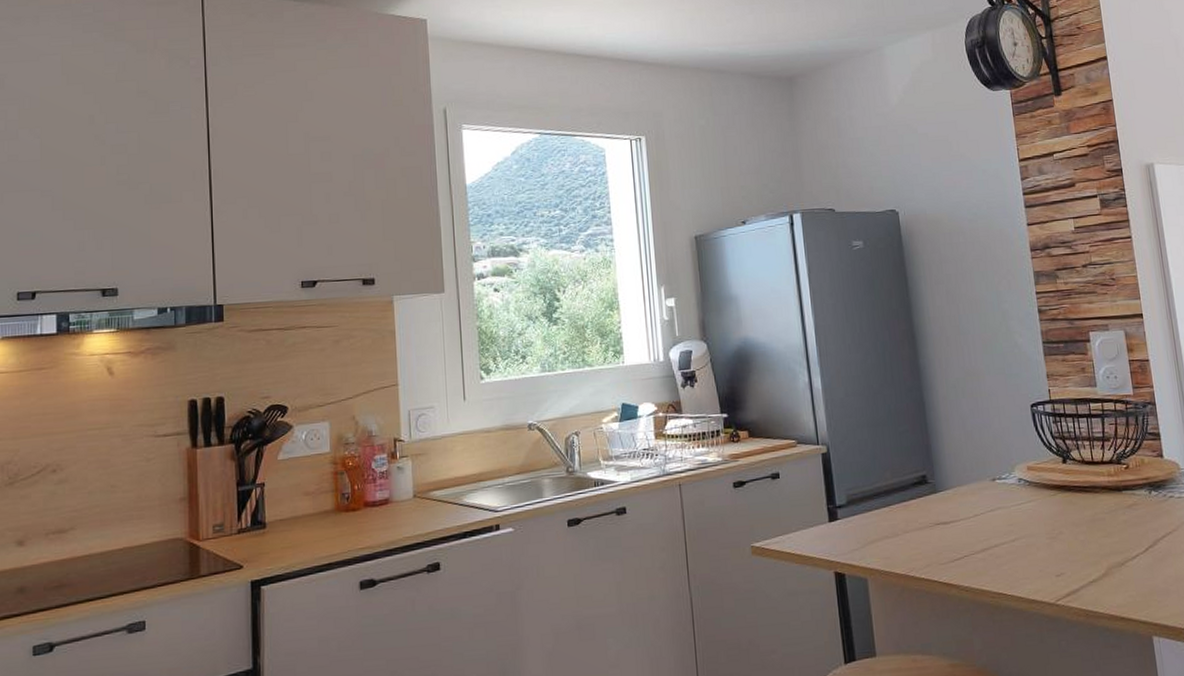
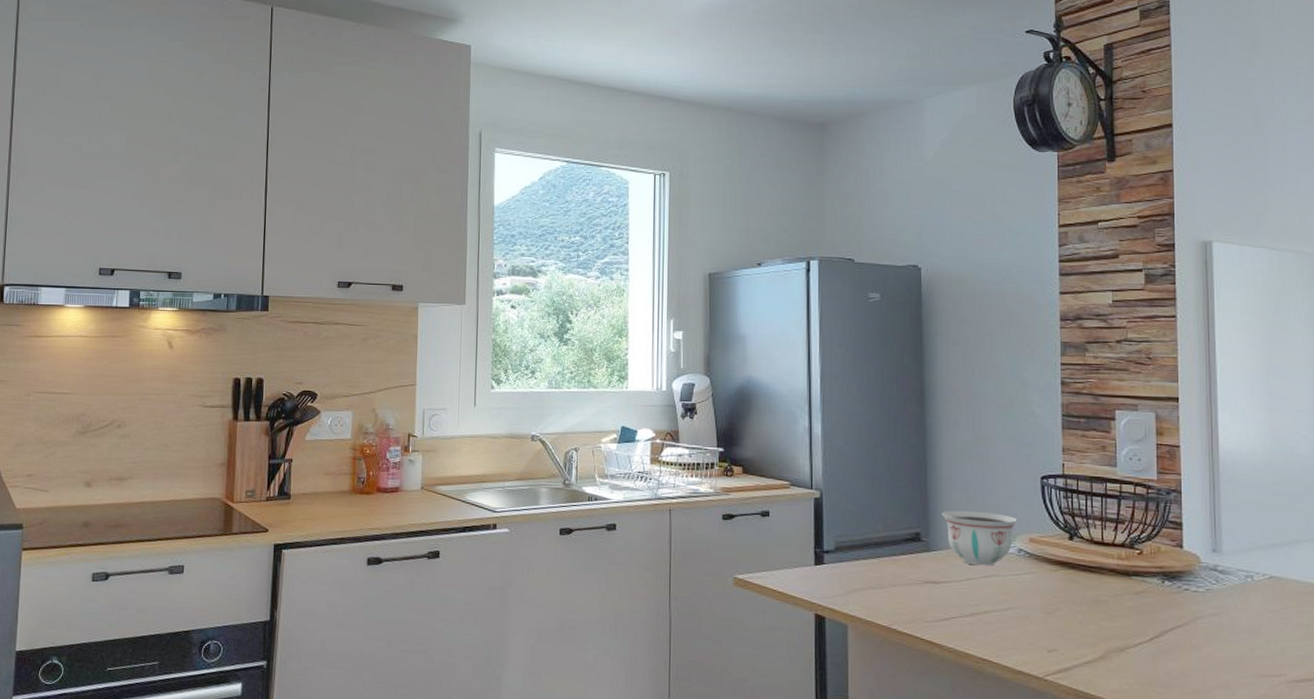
bowl: none [944,446,1015,501] -> present [941,510,1018,566]

